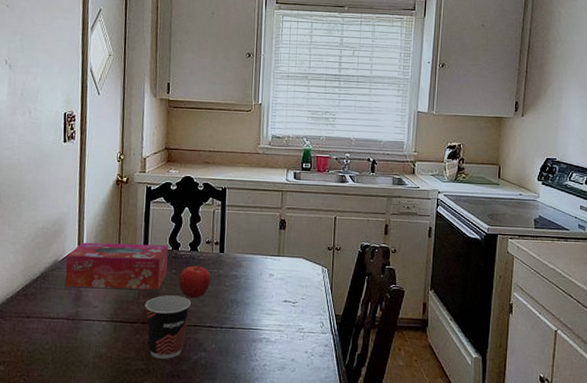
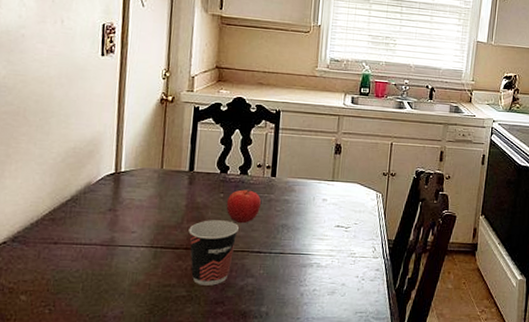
tissue box: present [65,242,168,290] -> none [99,164,216,214]

